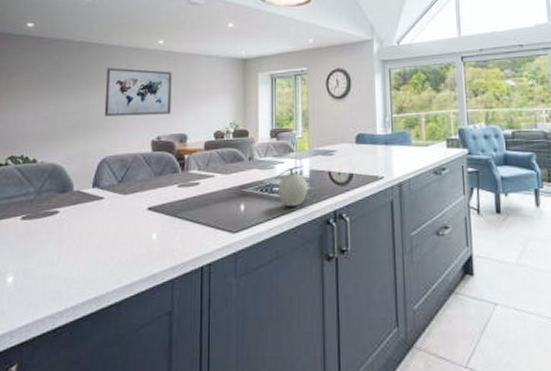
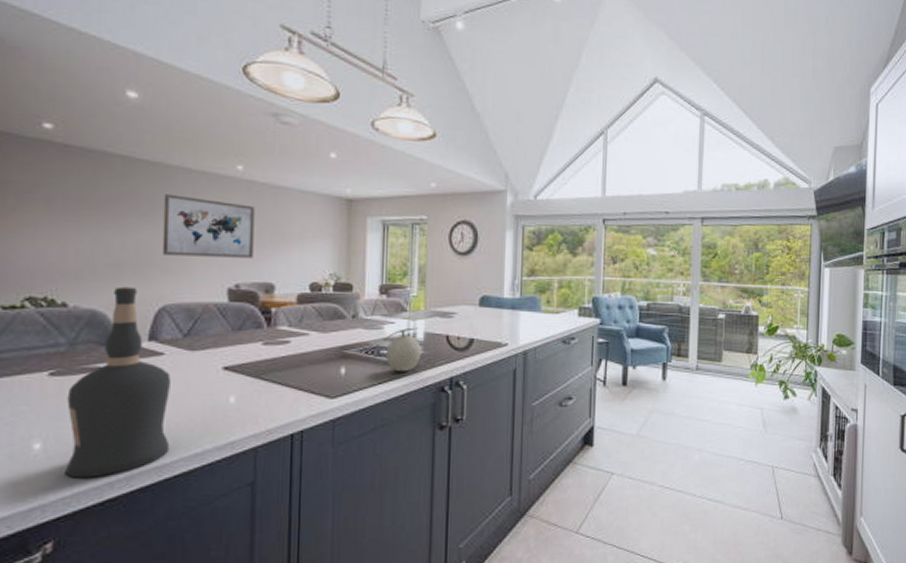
liquor bottle: none [28,143,108,308] -> present [65,286,170,478]

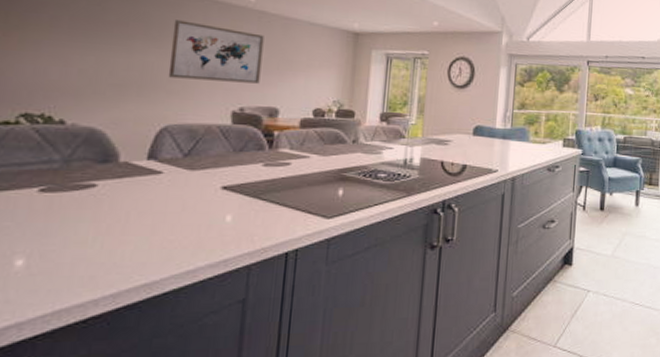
liquor bottle: present [65,286,170,478] -> none [47,106,167,296]
fruit: present [383,327,422,372] -> none [381,153,417,195]

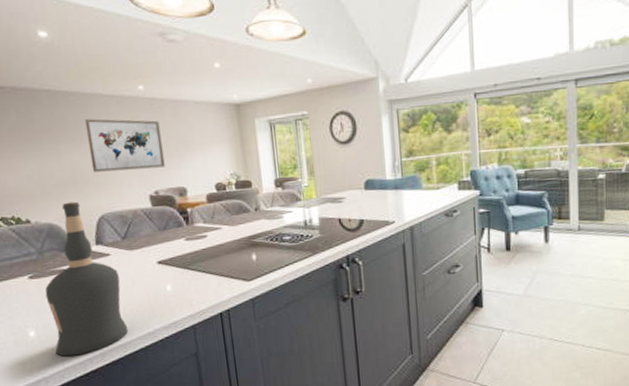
liquor bottle: none [47,106,167,296] -> present [45,201,129,357]

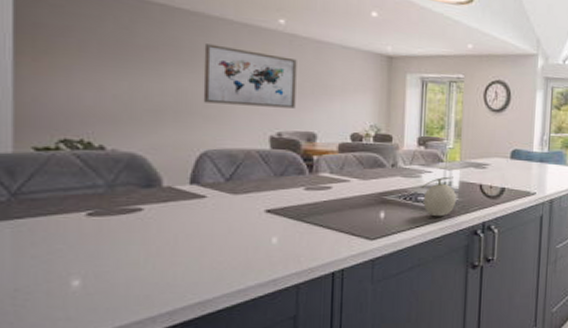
liquor bottle: present [45,201,129,357] -> none [105,131,213,313]
fruit: none [284,214,319,255] -> present [421,176,457,217]

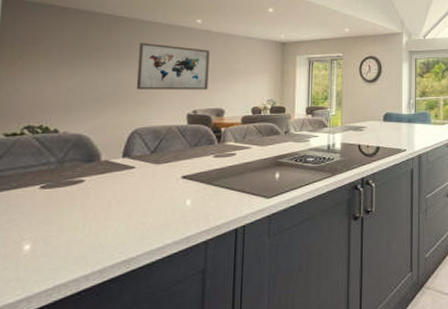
fruit: present [421,176,457,217] -> none [309,139,339,175]

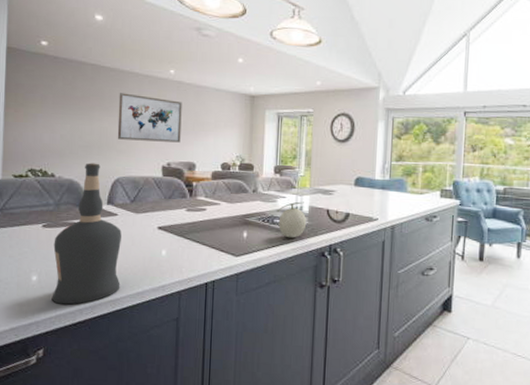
liquor bottle: none [49,115,139,273] -> present [51,163,122,305]
fruit: none [309,139,339,175] -> present [276,201,307,238]

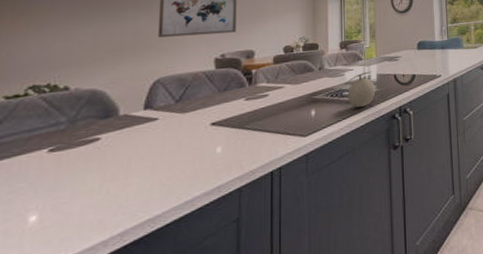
liquor bottle: present [51,163,122,305] -> none [59,66,164,243]

